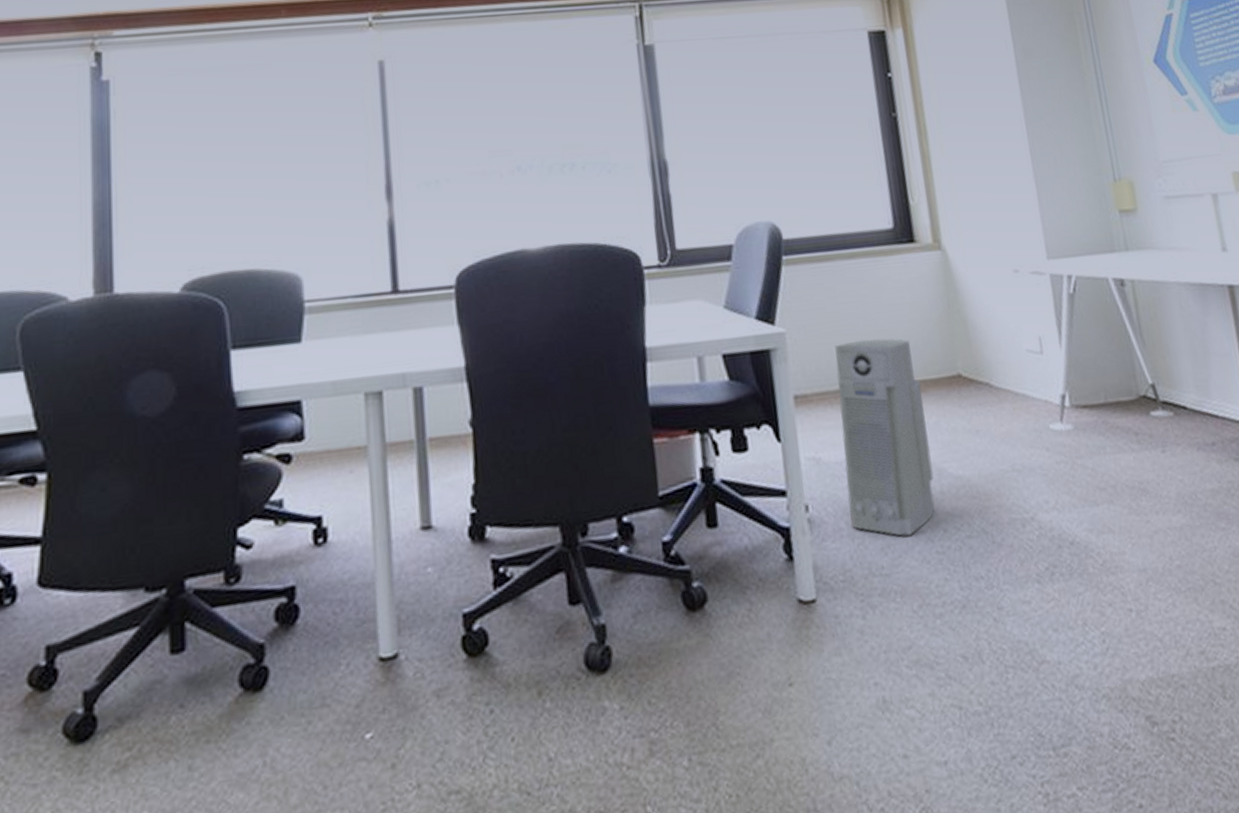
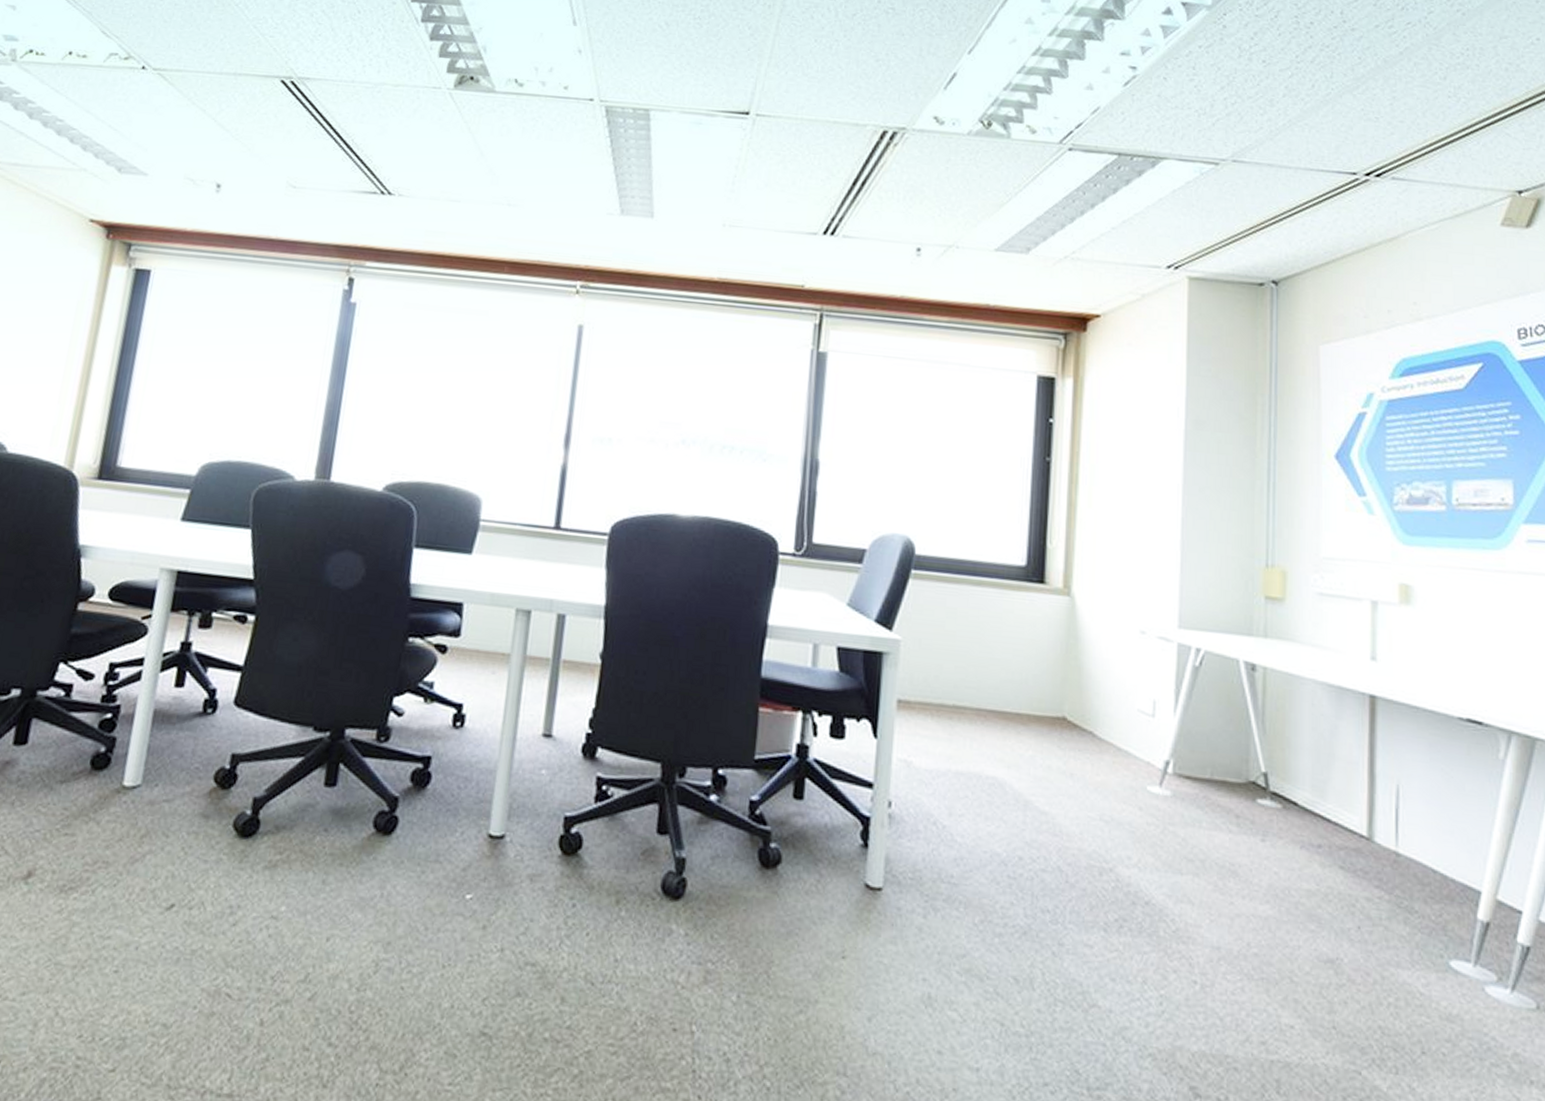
air purifier: present [835,338,936,537] -> none [928,662,1024,855]

